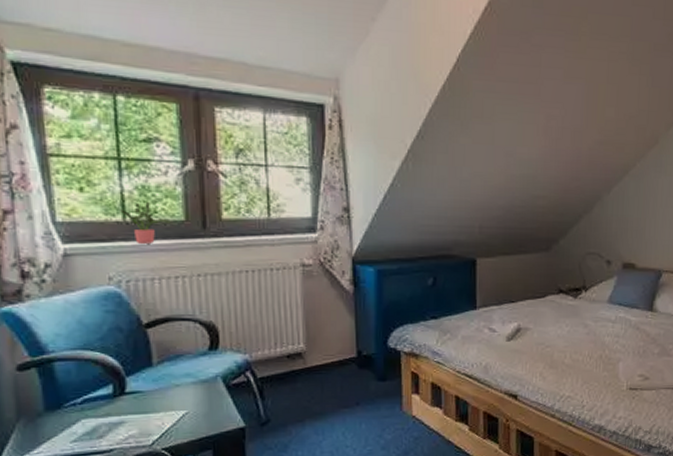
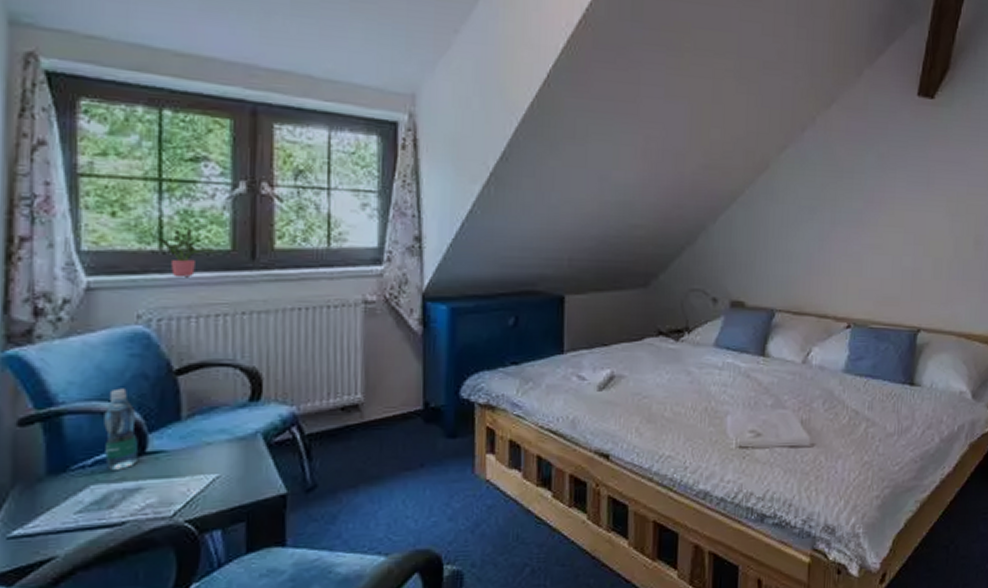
bottle: none [88,339,119,407] -> present [104,388,138,470]

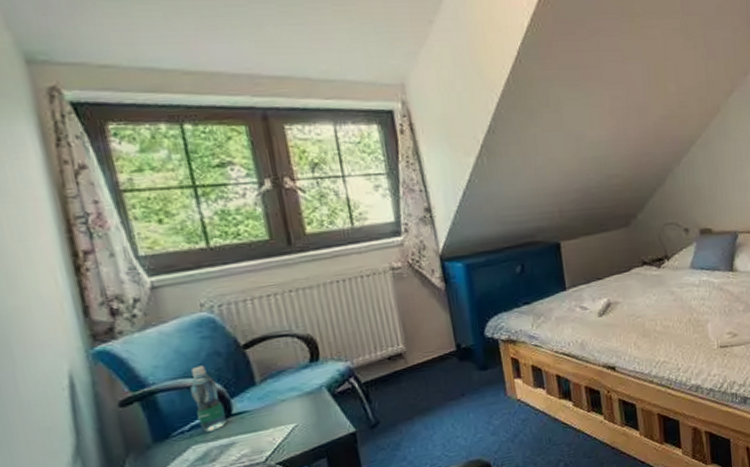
potted plant: present [156,229,215,278] -> none [202,226,255,269]

